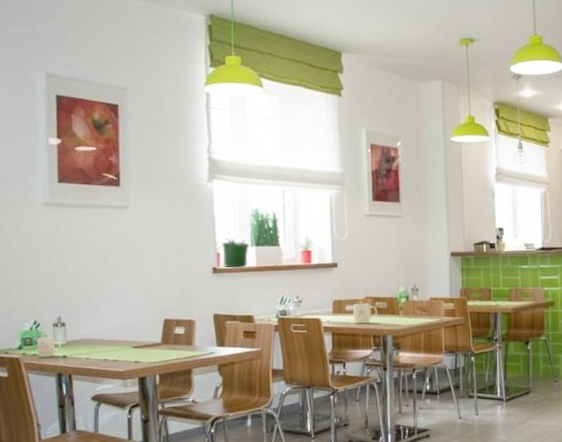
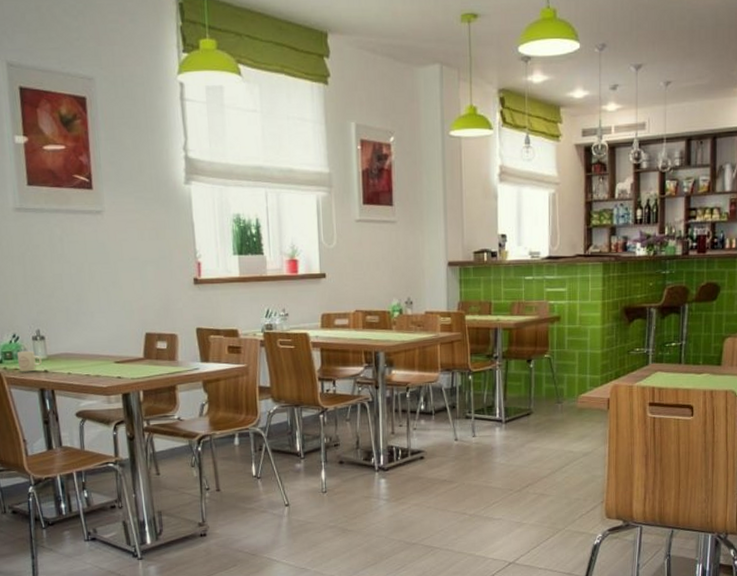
planter: present [222,237,250,268] -> none [202,244,232,279]
mug: present [352,303,378,324] -> none [342,316,370,339]

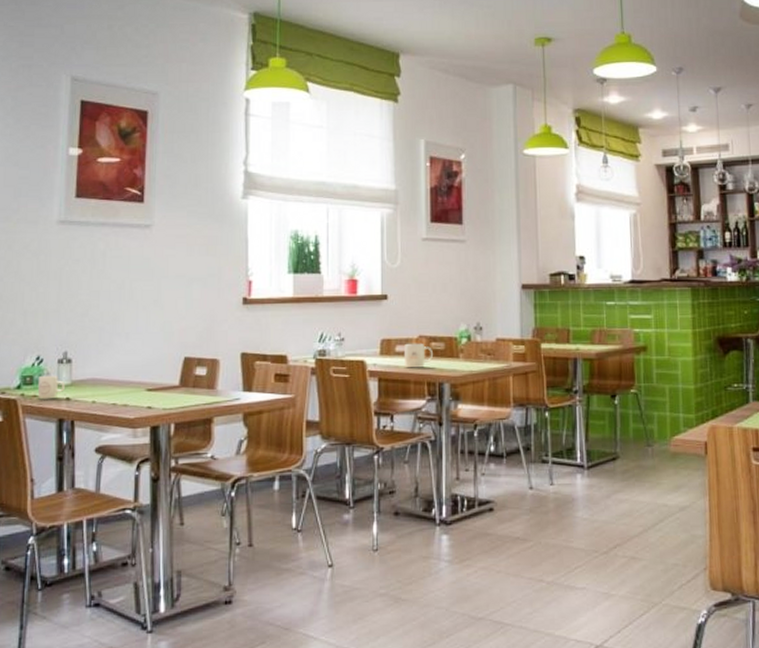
mug: none [342,316,370,339] -> present [403,343,434,368]

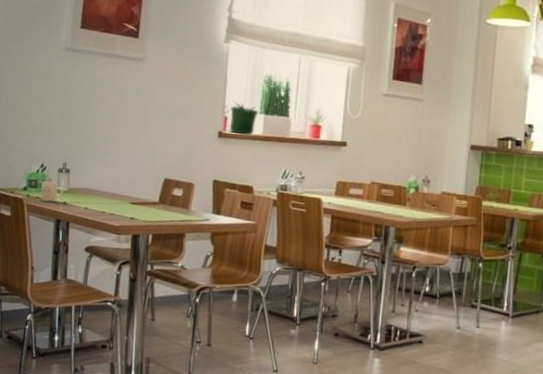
planter: none [255,262,287,299] -> present [229,101,259,135]
mug: present [403,343,434,368] -> none [355,187,384,211]

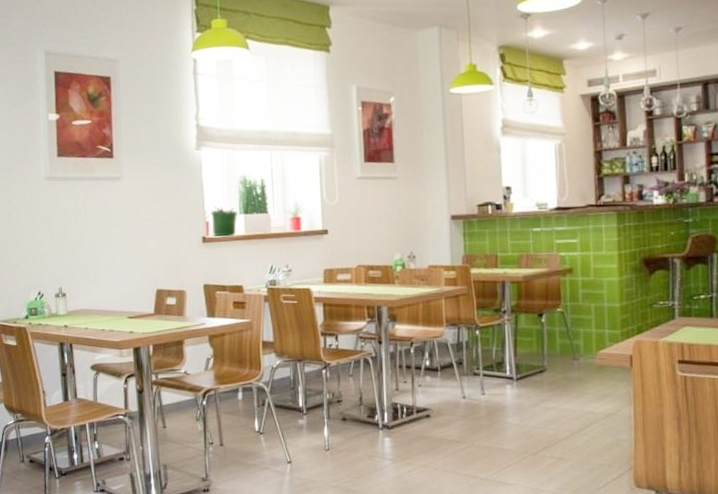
mug: present [40,181,63,202] -> none [41,306,62,327]

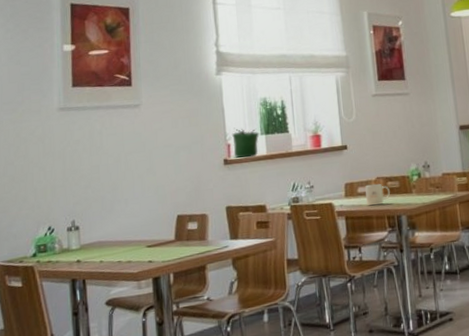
mug: none [344,271,372,294] -> present [365,183,391,206]

